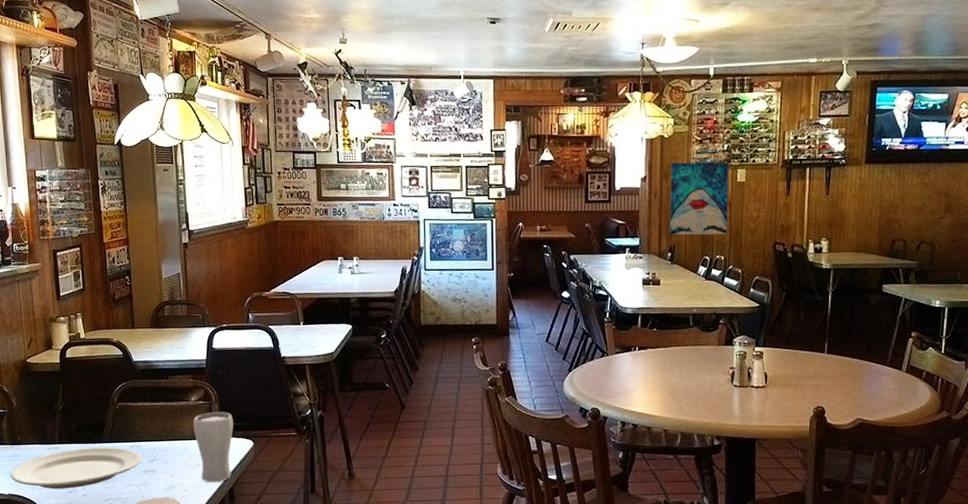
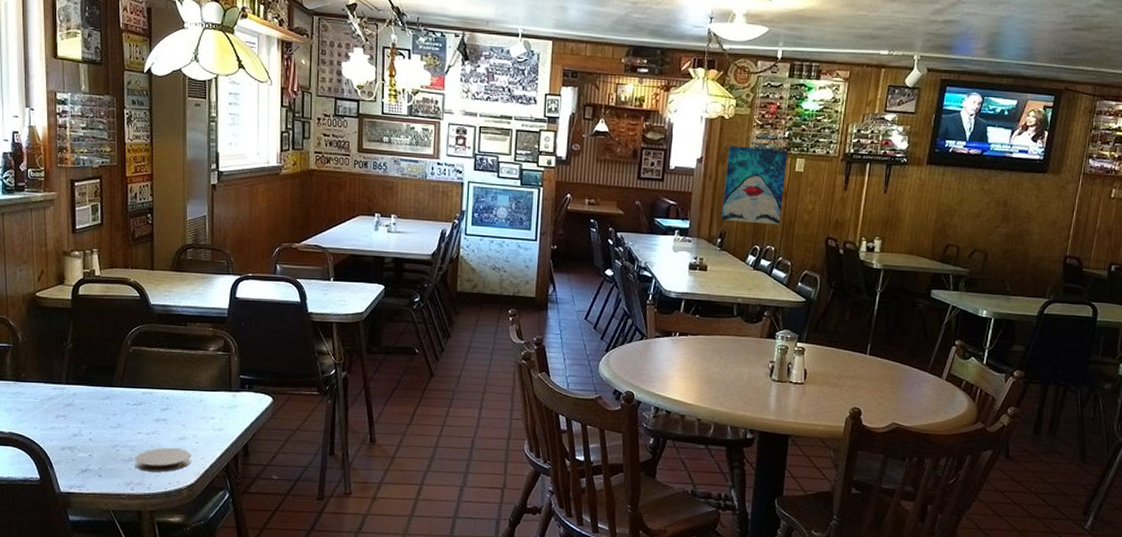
plate: present [10,447,142,490] -> none [11,390,154,432]
drinking glass: present [193,412,234,483] -> none [209,364,253,438]

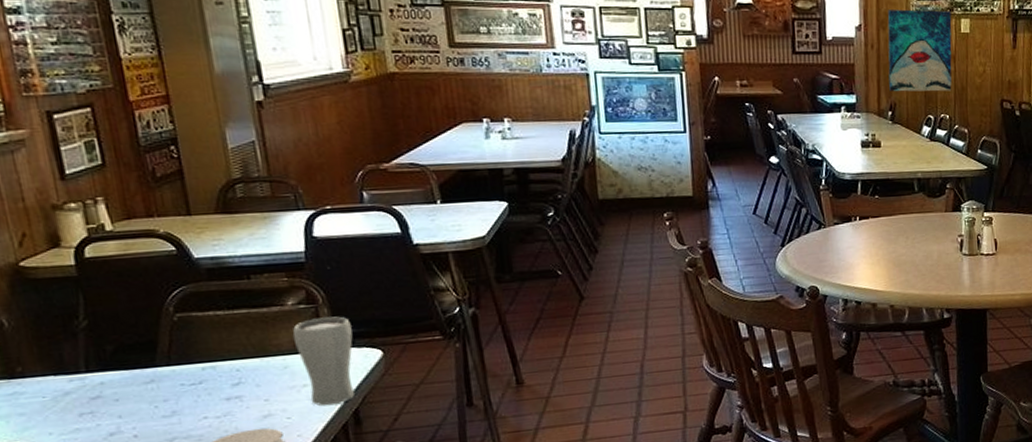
drinking glass: none [209,364,253,438] -> present [293,316,355,406]

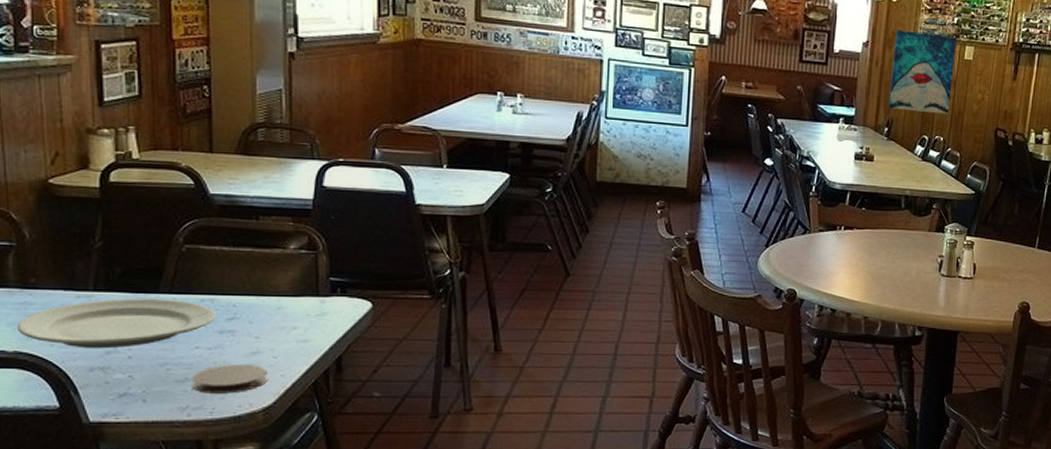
plate: none [9,371,221,433] -> present [16,298,216,349]
drinking glass: present [293,316,355,406] -> none [290,264,346,350]

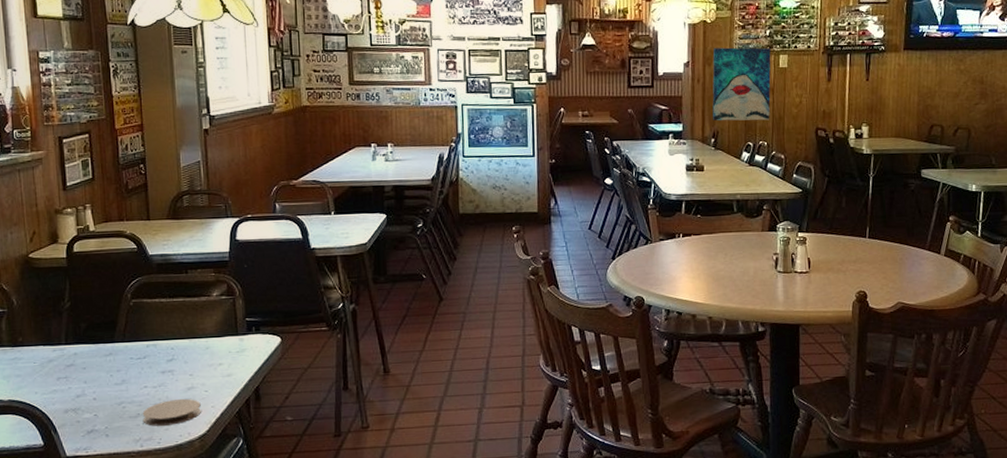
plate: present [16,298,216,349] -> none [10,347,159,394]

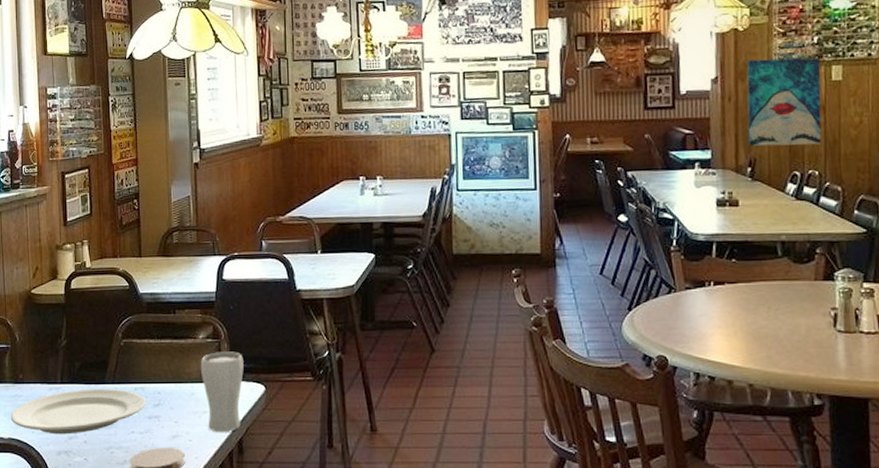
plate: none [10,347,159,394] -> present [10,388,146,435]
drinking glass: none [214,307,259,383] -> present [200,351,244,433]

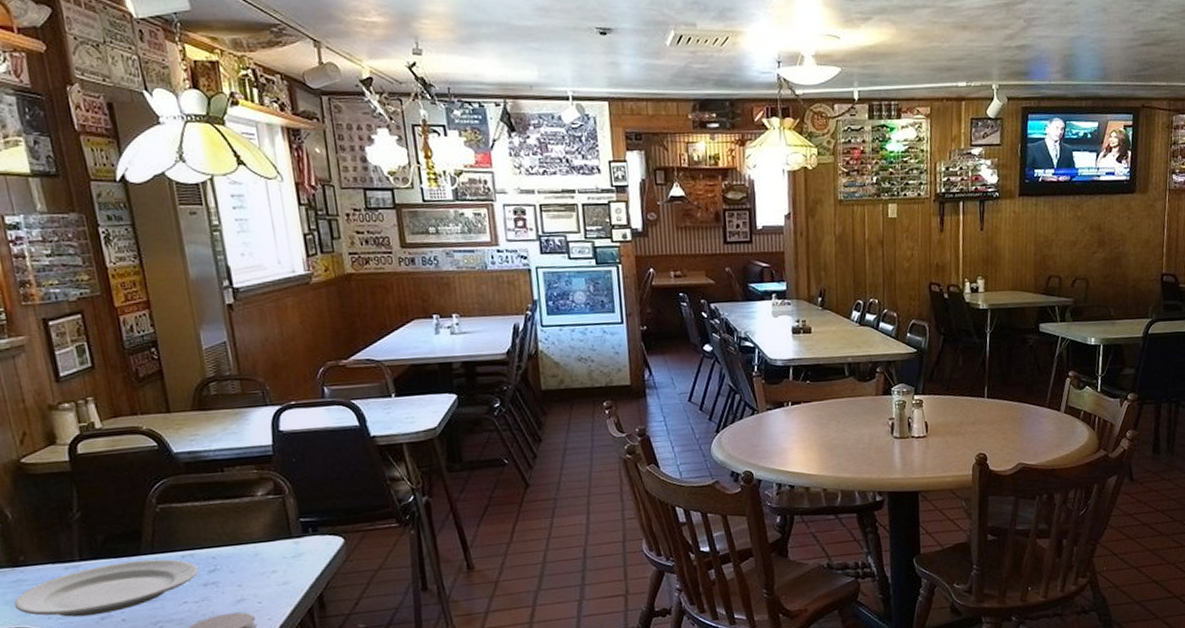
drinking glass: present [200,351,244,433] -> none [262,506,319,591]
wall art: present [746,57,822,146] -> none [816,196,881,278]

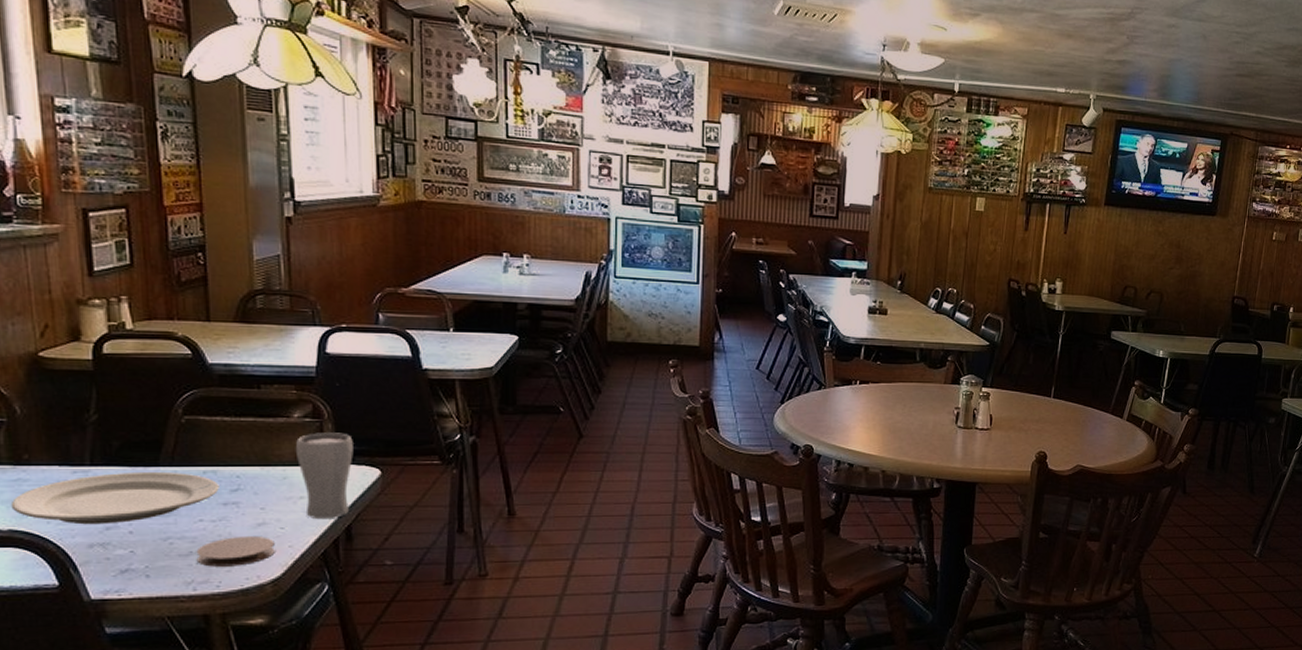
drinking glass: none [262,506,319,591] -> present [295,432,354,520]

